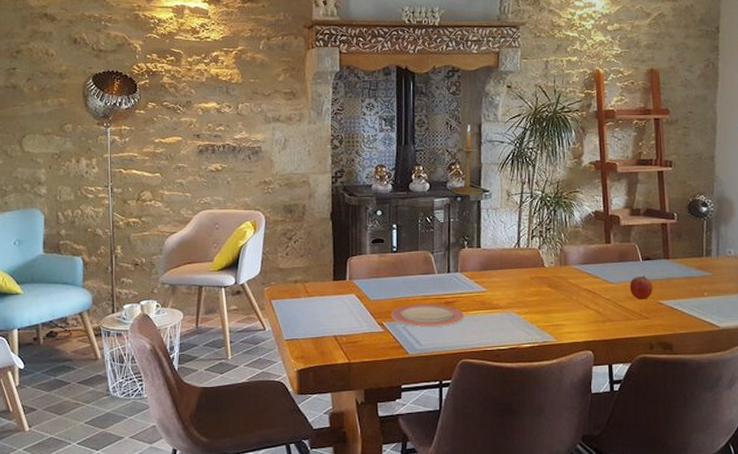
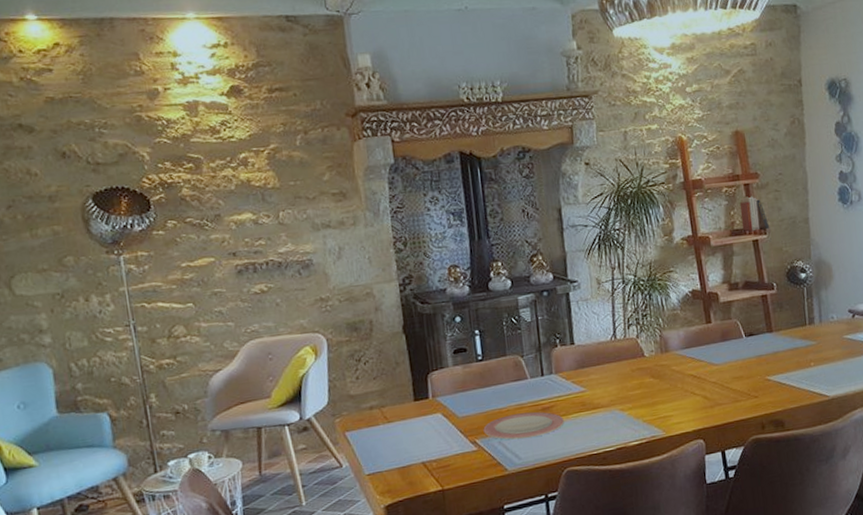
candlestick: present [451,124,483,196] -> none [535,210,571,290]
fruit: present [629,276,653,299] -> none [734,353,760,378]
books: none [648,130,676,163] -> present [740,196,770,232]

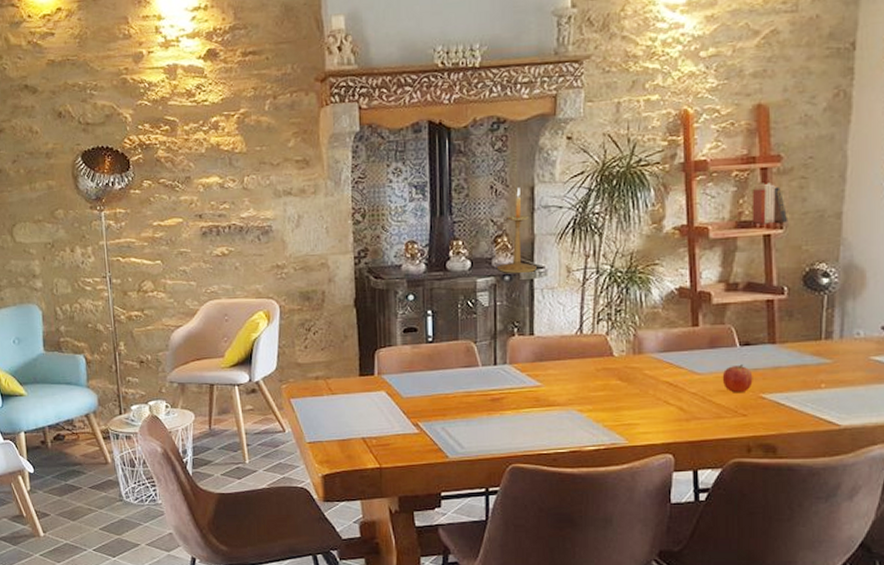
plate: present [483,411,564,440] -> none [427,401,514,428]
candlestick: none [535,210,571,290] -> present [497,187,537,274]
fruit: none [734,353,760,378] -> present [722,364,753,393]

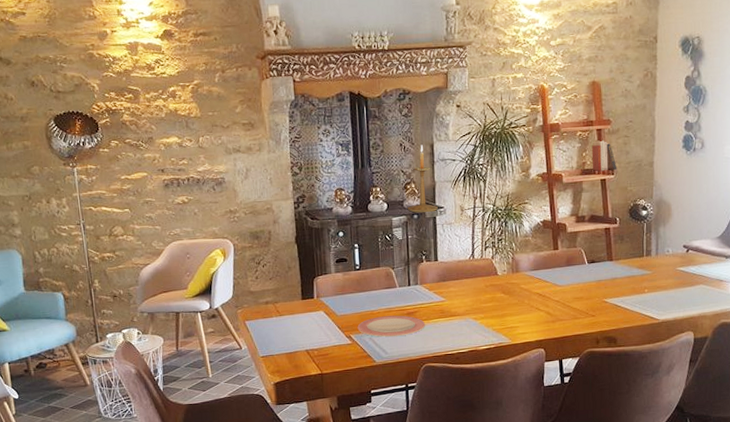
plate: none [427,401,514,428] -> present [357,315,425,337]
fruit: present [722,364,753,393] -> none [576,277,598,299]

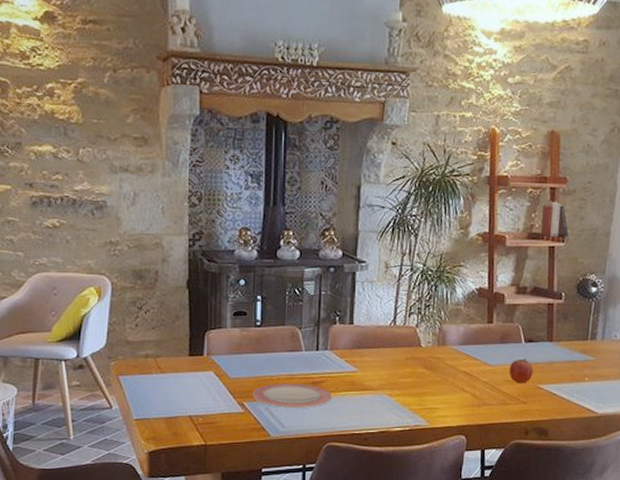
candlestick: present [408,145,438,213] -> none [324,185,359,267]
fruit: none [576,277,598,299] -> present [509,358,534,383]

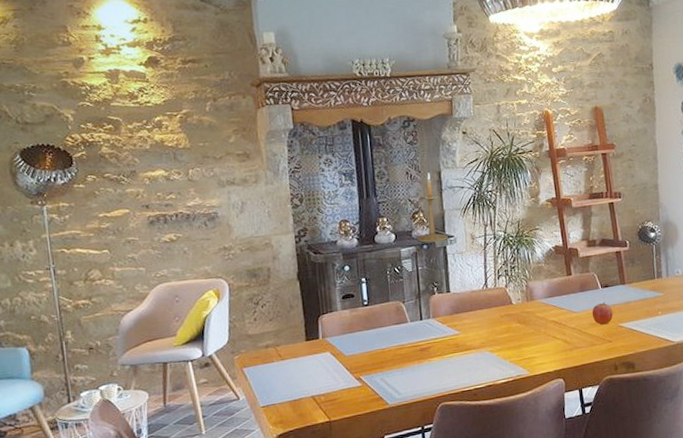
plate: present [252,383,332,409] -> none [367,352,440,377]
candlestick: none [324,185,359,267] -> present [417,172,448,243]
books: present [540,201,569,238] -> none [598,164,624,196]

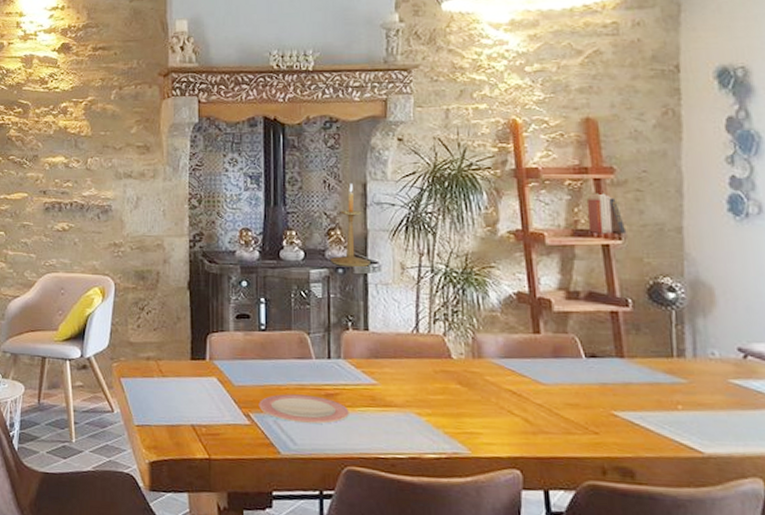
plate: none [367,352,440,377] -> present [258,394,349,424]
fruit: present [591,302,613,325] -> none [568,377,603,408]
books: none [598,164,624,196] -> present [587,193,627,235]

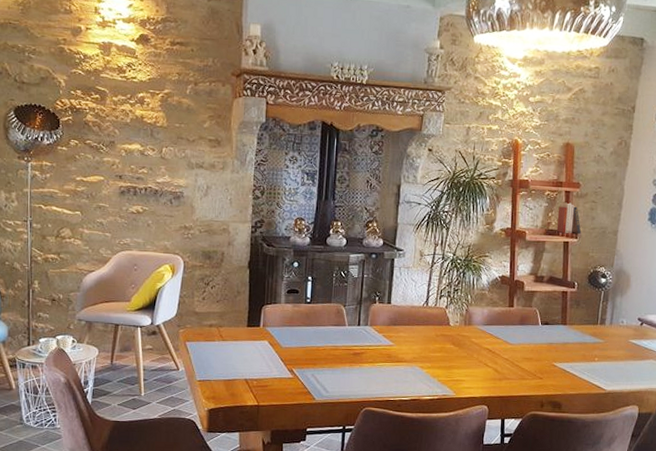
plate: present [258,394,349,424] -> none [300,353,370,377]
candlestick: present [331,183,370,268] -> none [367,184,397,254]

